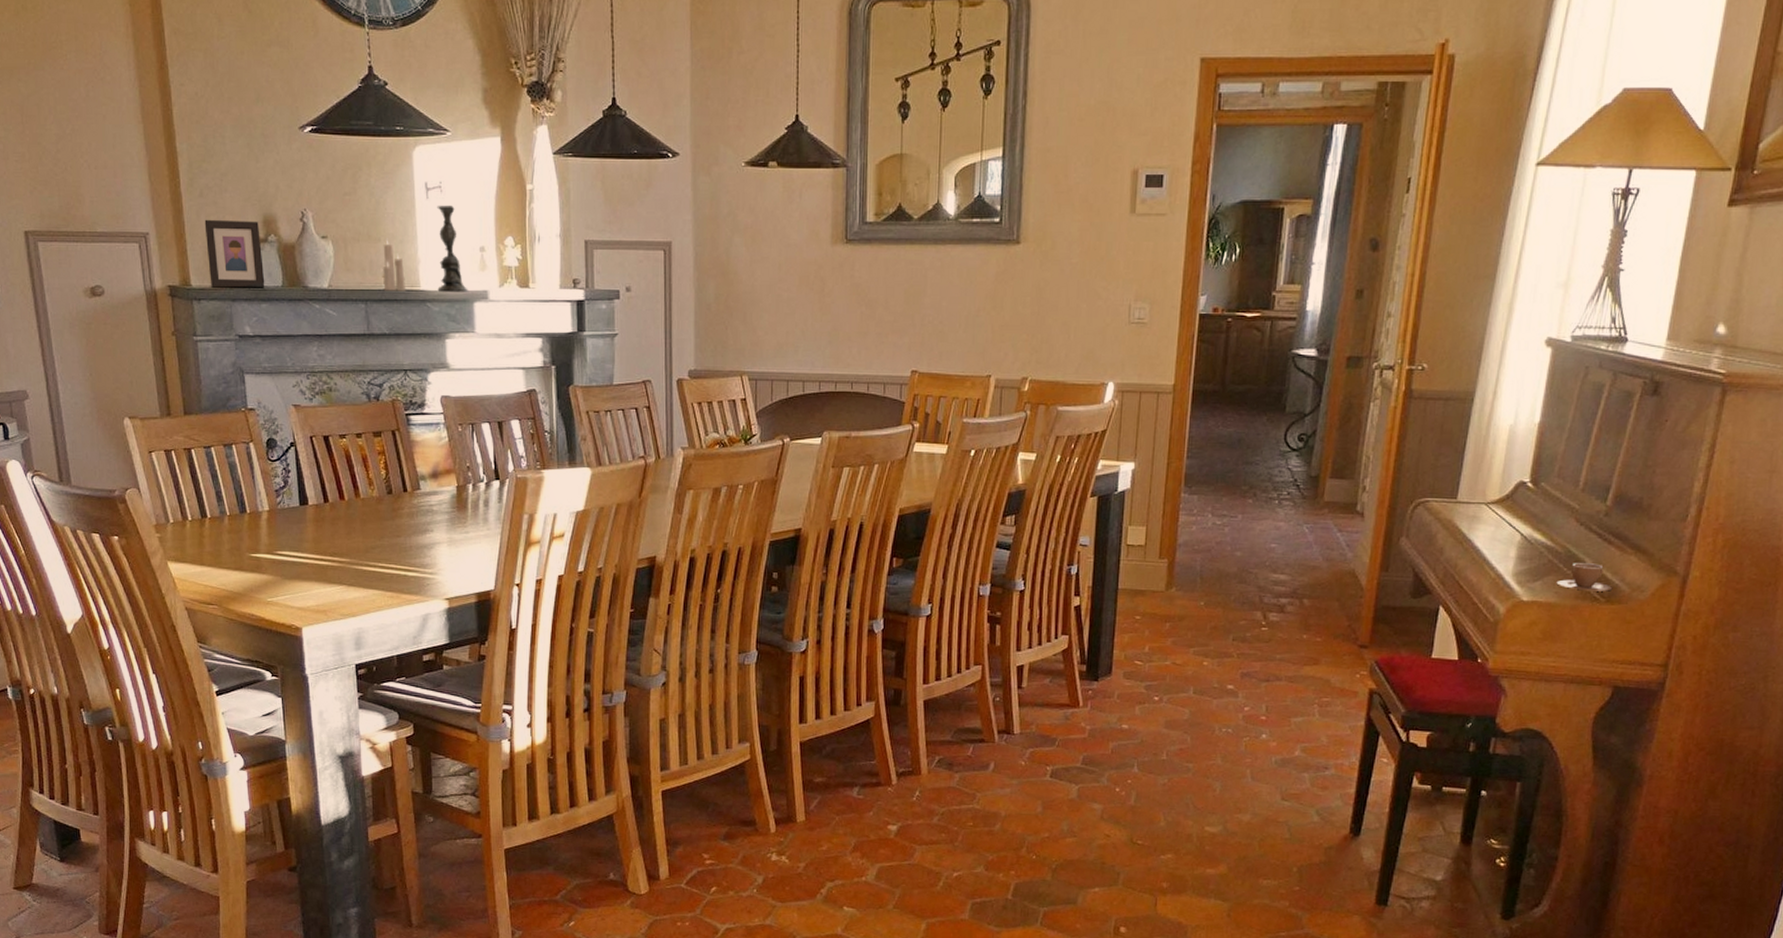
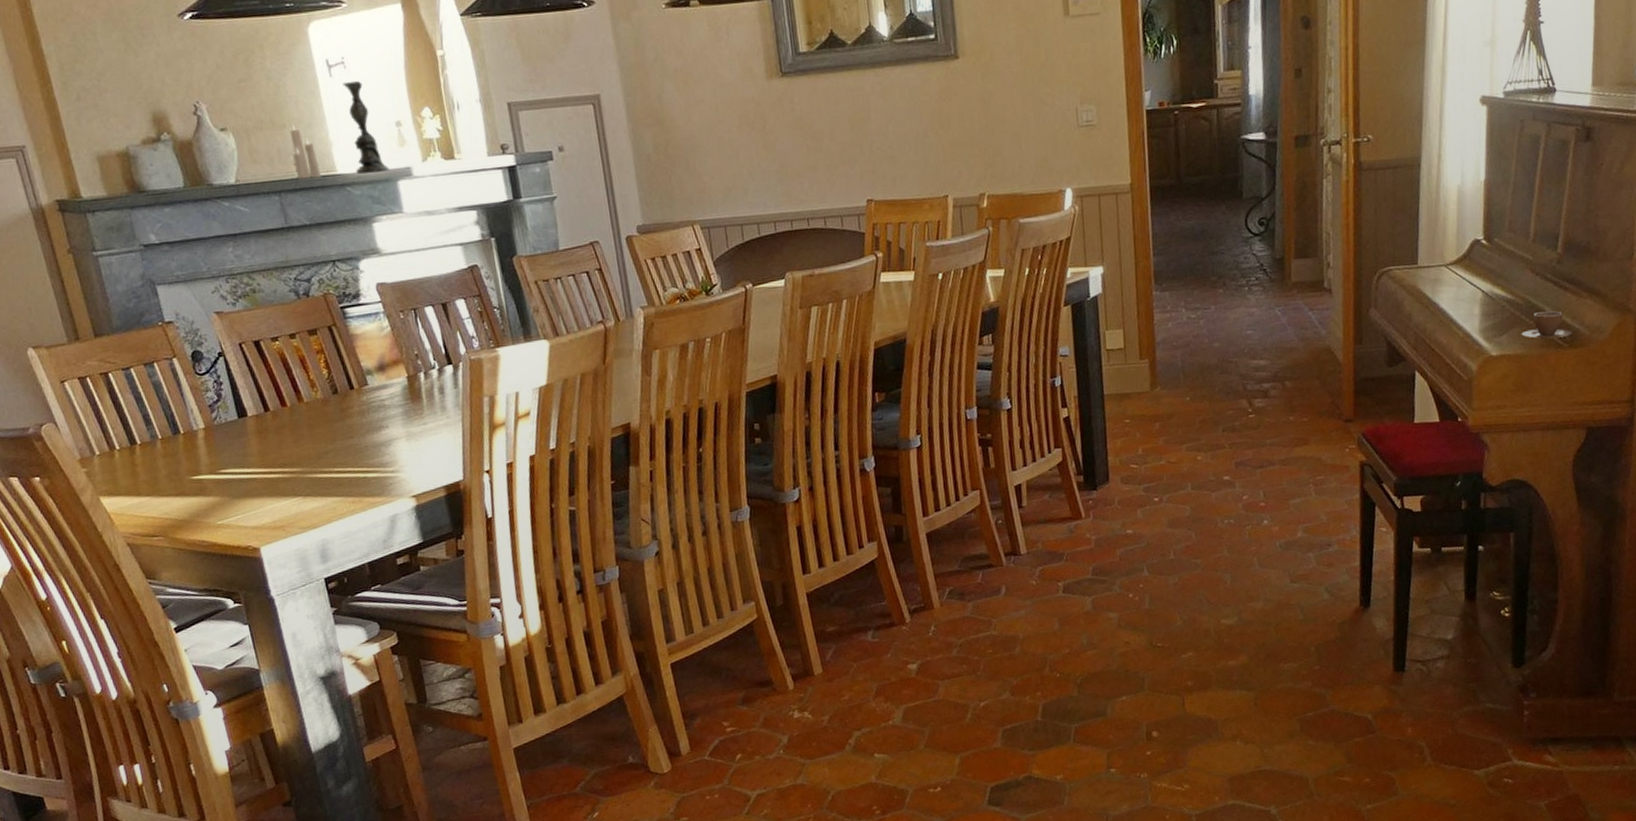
picture frame: present [204,220,265,290] -> none [86,120,166,198]

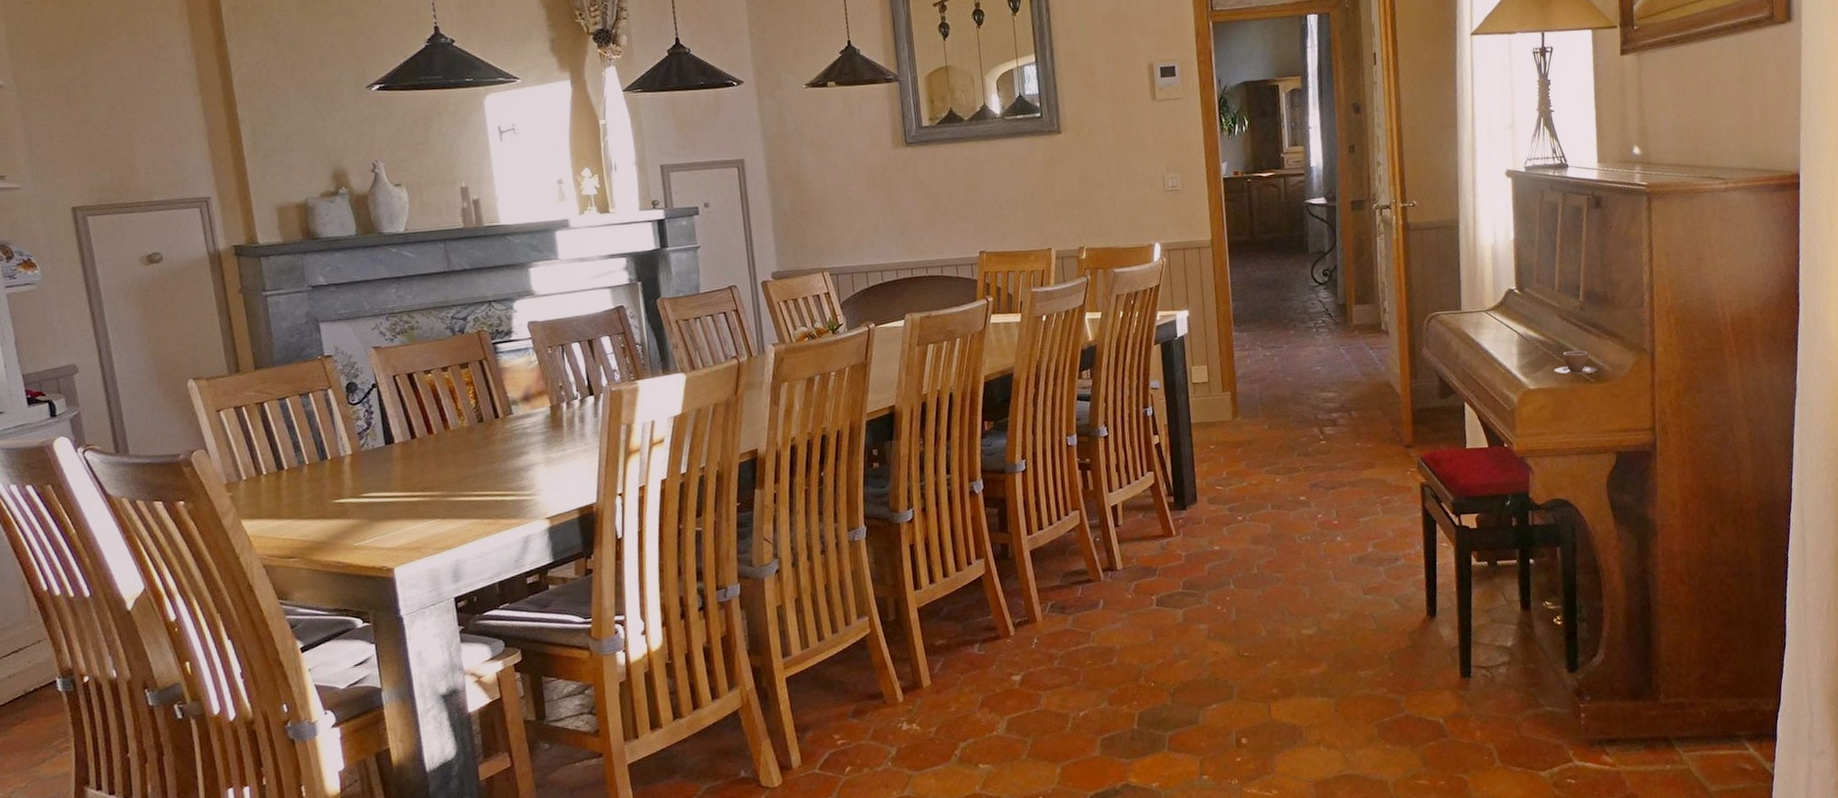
candlestick: present [342,81,391,174] -> none [511,145,550,225]

